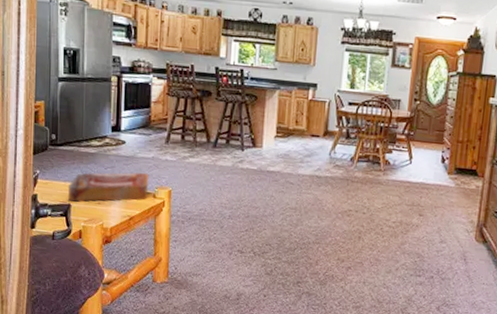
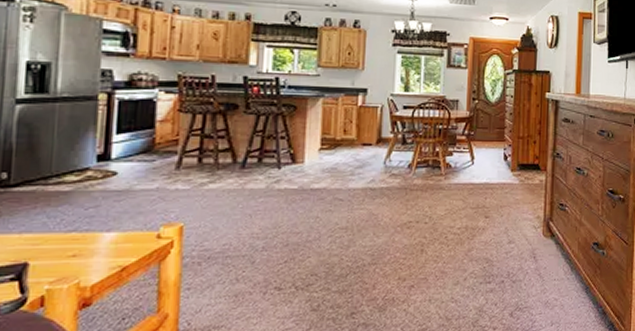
decorative tray: present [67,172,149,202] -> none [22,208,152,258]

